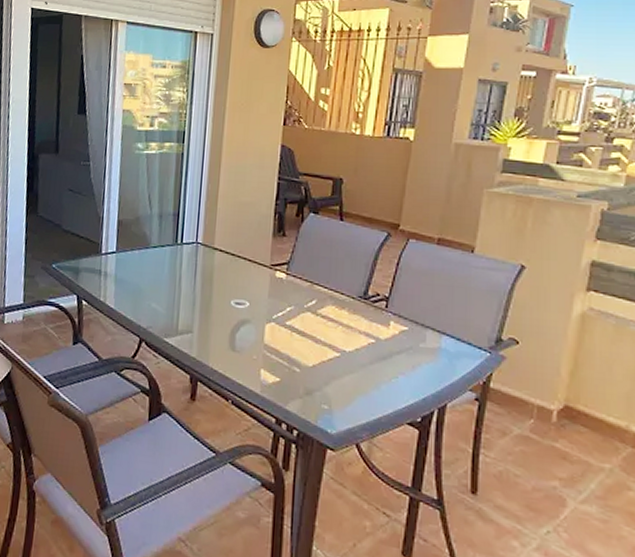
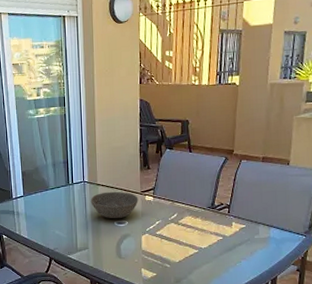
bowl: none [202,259,266,298] -> present [90,191,138,219]

